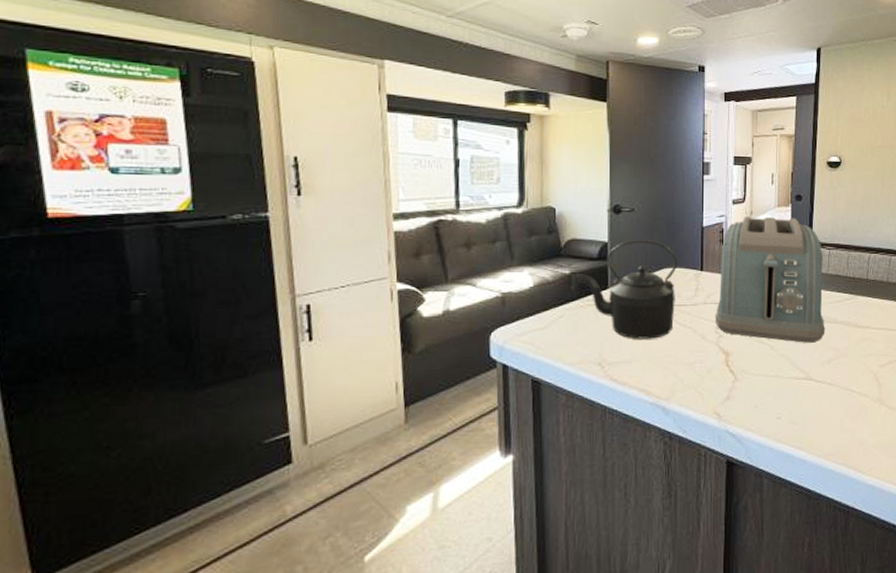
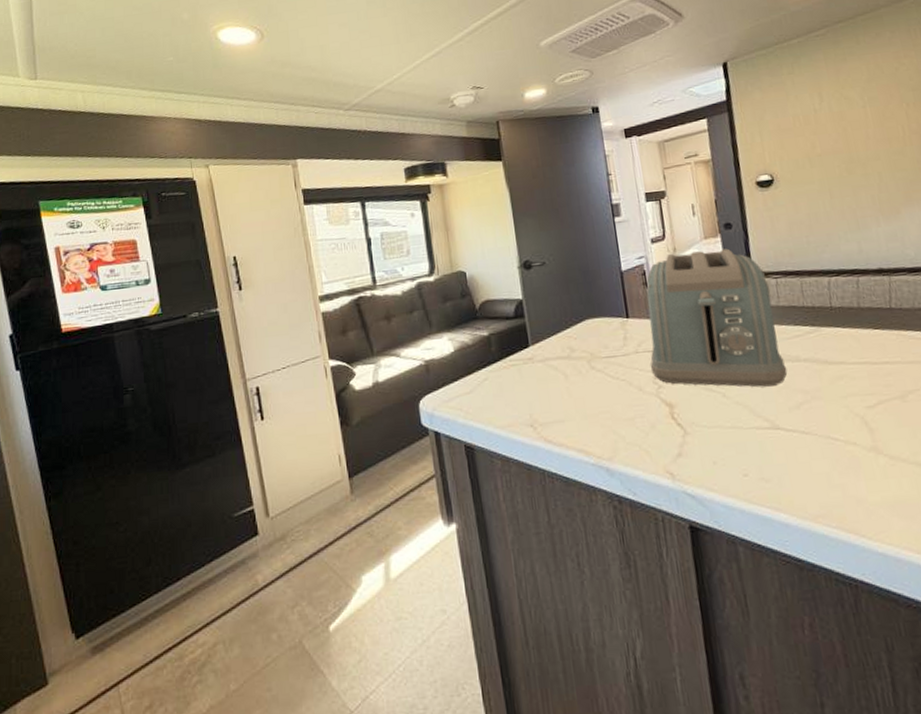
kettle: present [577,240,678,339] -> none [495,292,605,397]

